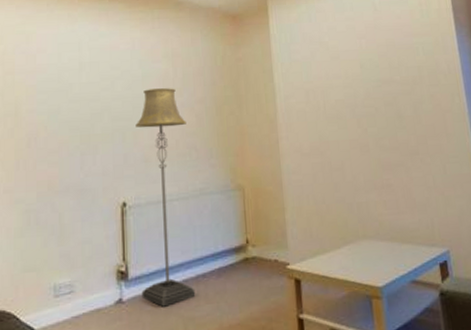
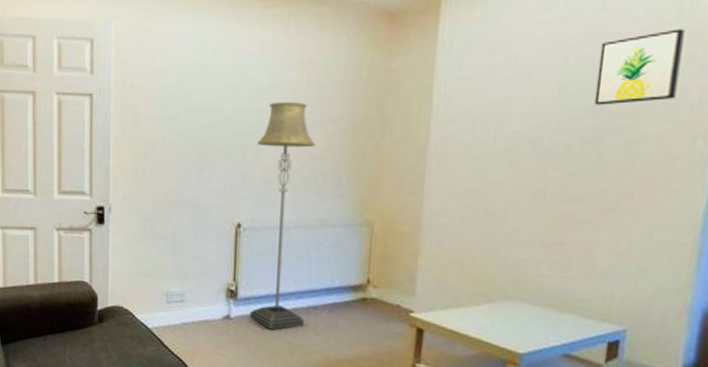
wall art: none [380,23,434,77] -> present [594,29,685,105]

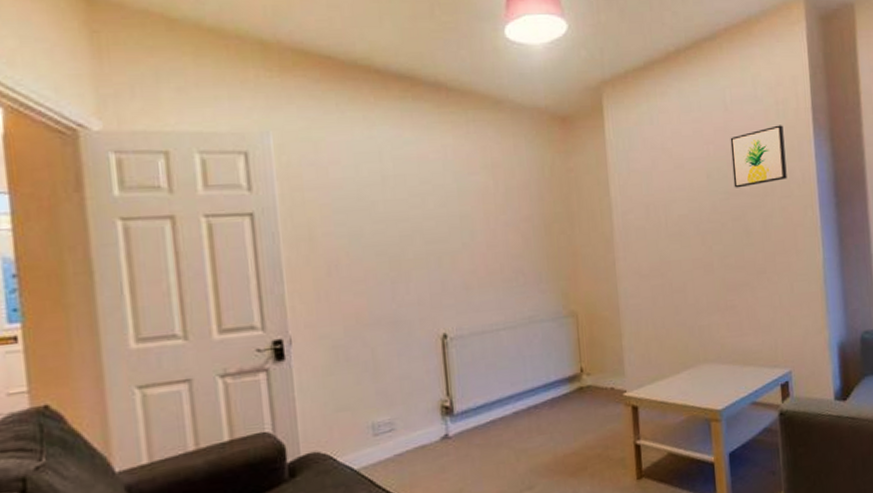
floor lamp: present [249,102,315,330] -> none [453,204,528,440]

